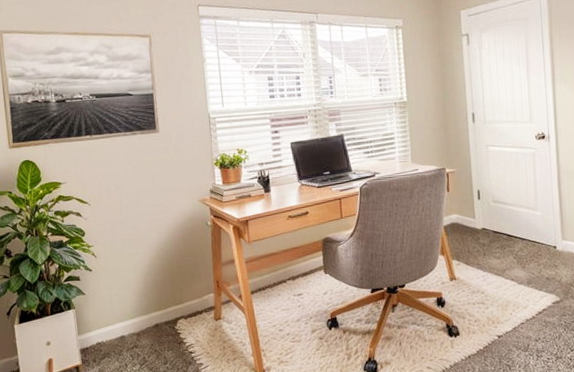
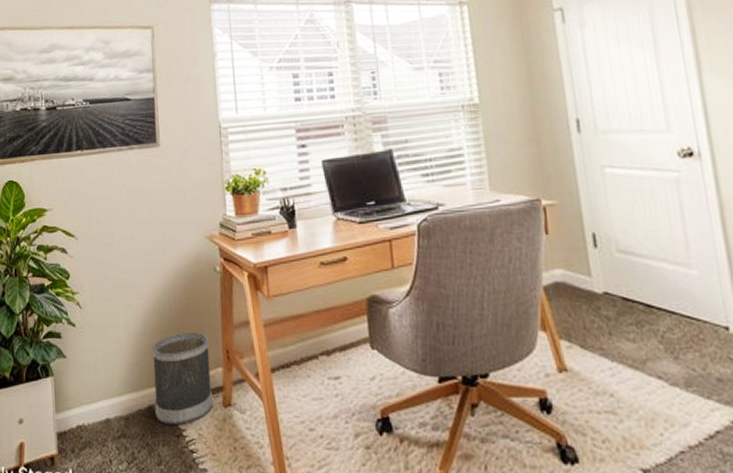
wastebasket: none [156,269,207,336] -> present [151,331,213,426]

